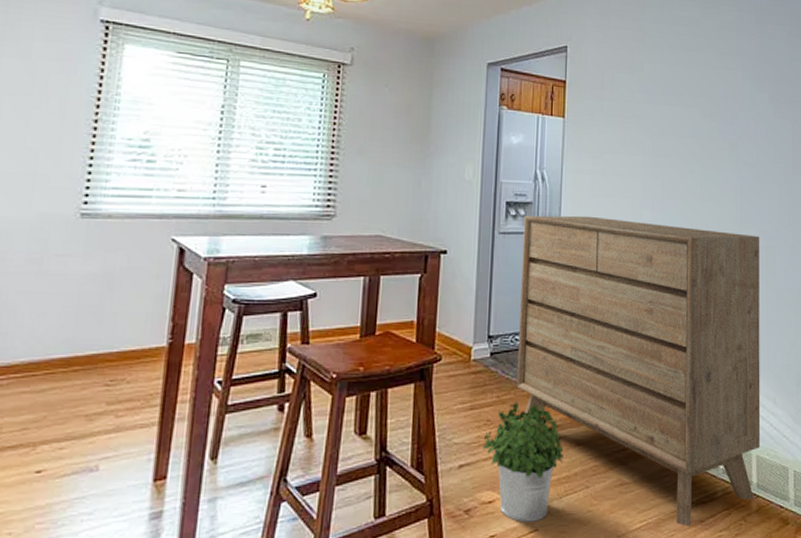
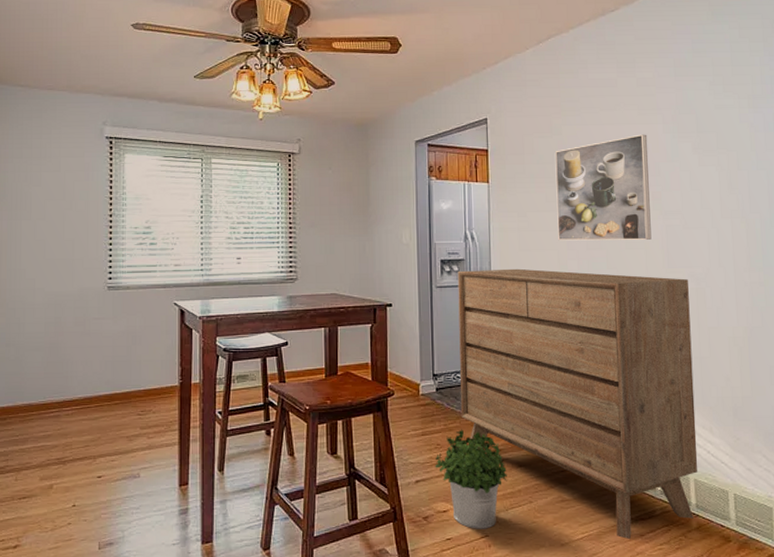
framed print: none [633,79,727,192] -> present [554,134,652,241]

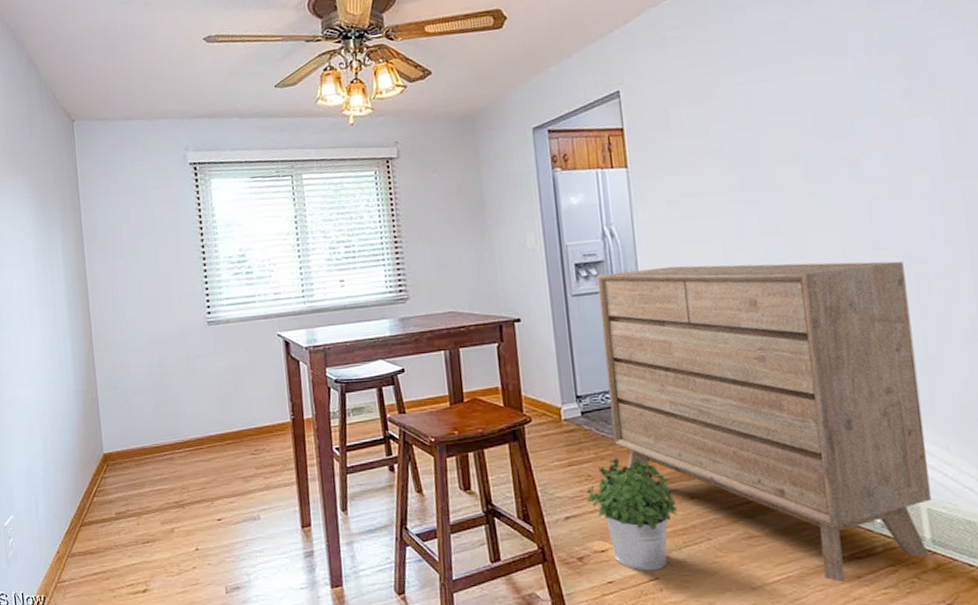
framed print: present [554,134,652,241] -> none [709,85,848,229]

